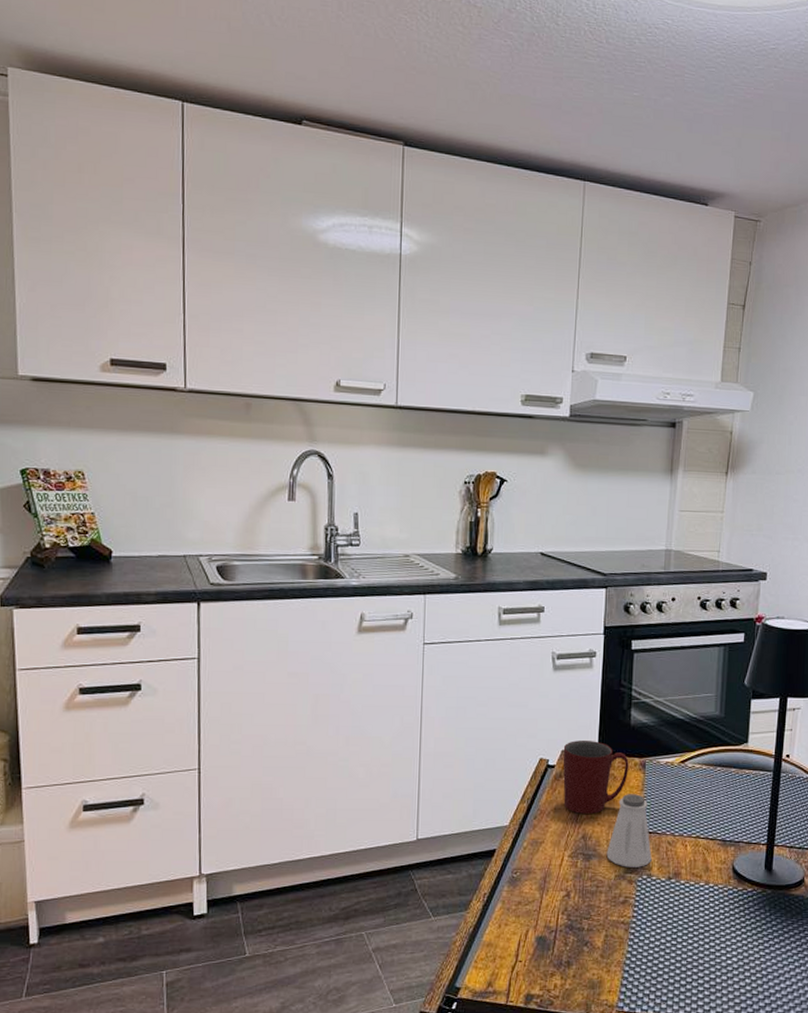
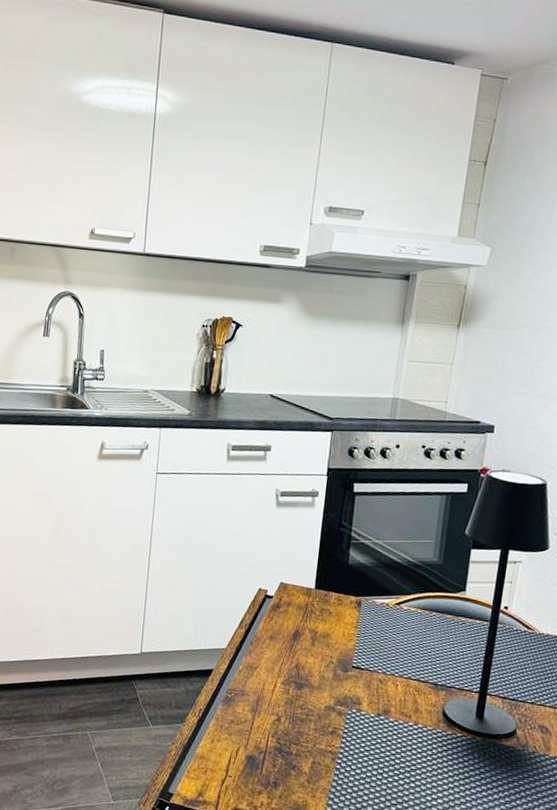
mug: present [563,741,629,814] -> none [279,574,345,646]
saltshaker: present [606,794,652,867] -> none [318,629,363,701]

